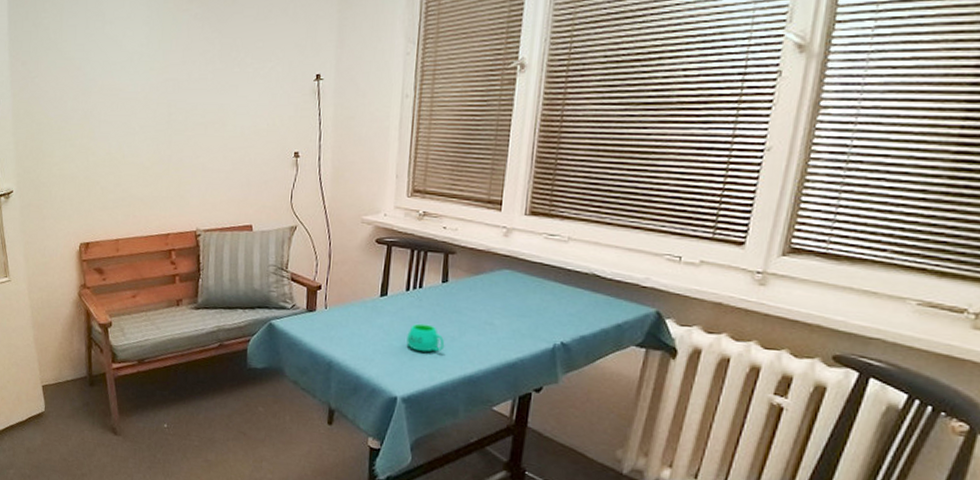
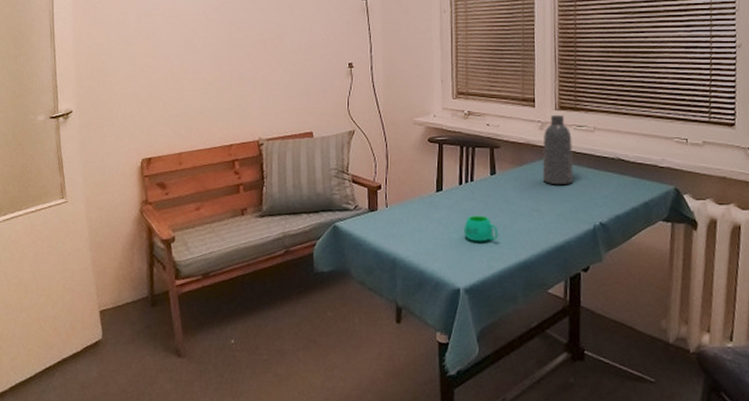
vase: none [500,221,541,298] -> present [542,115,574,184]

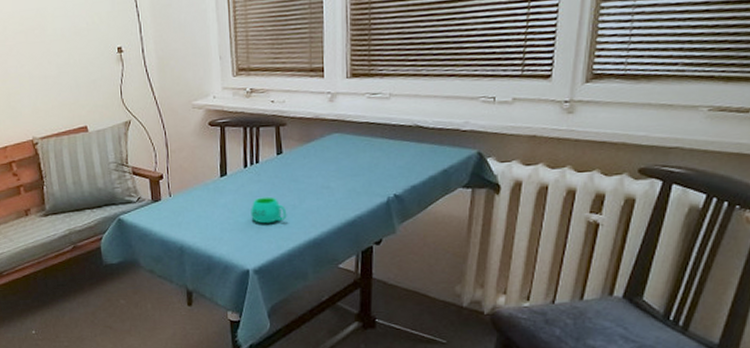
vase: present [542,115,574,184] -> none [332,83,366,159]

